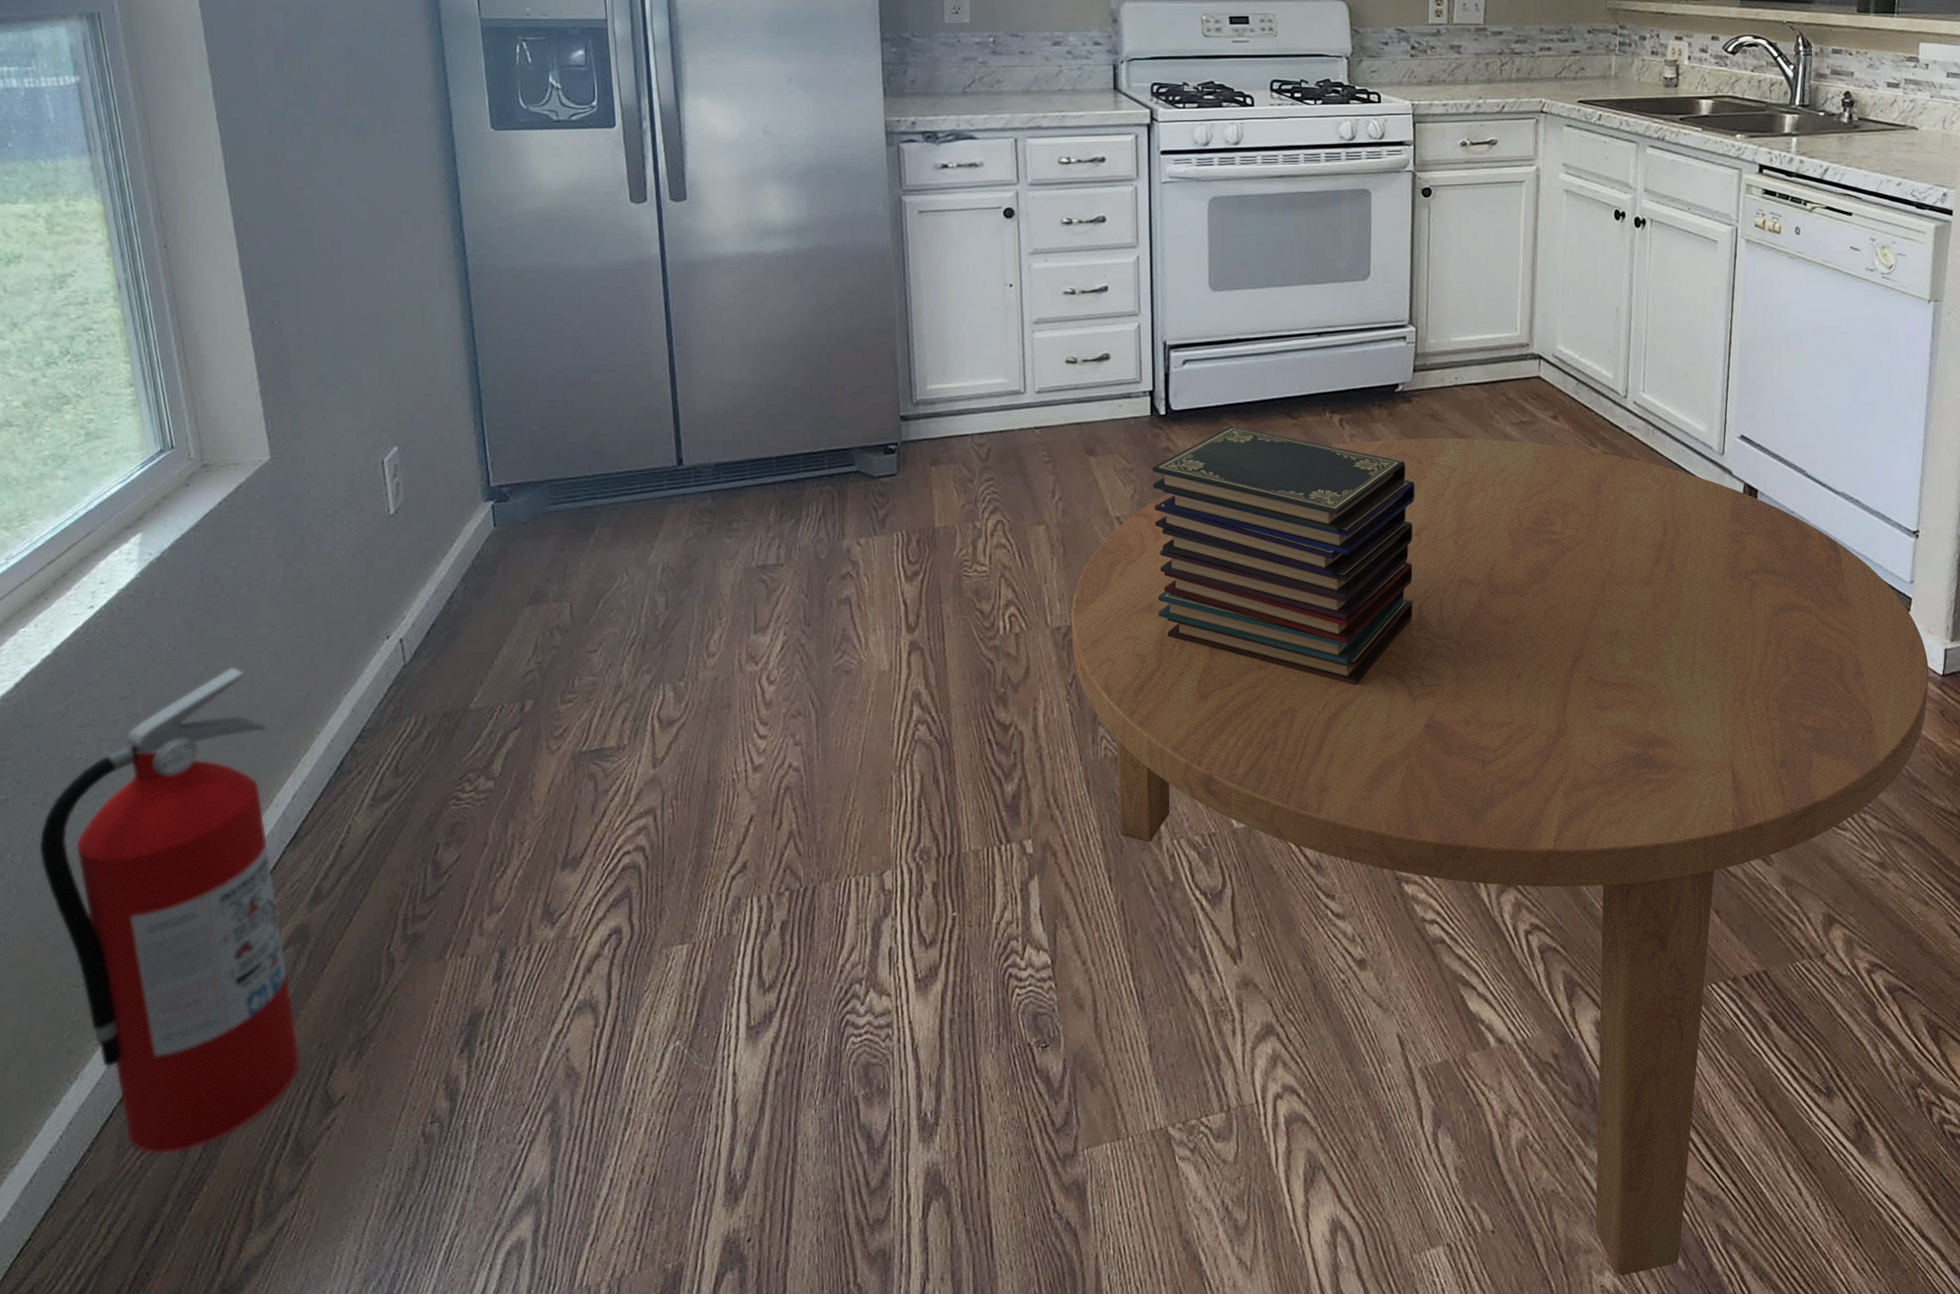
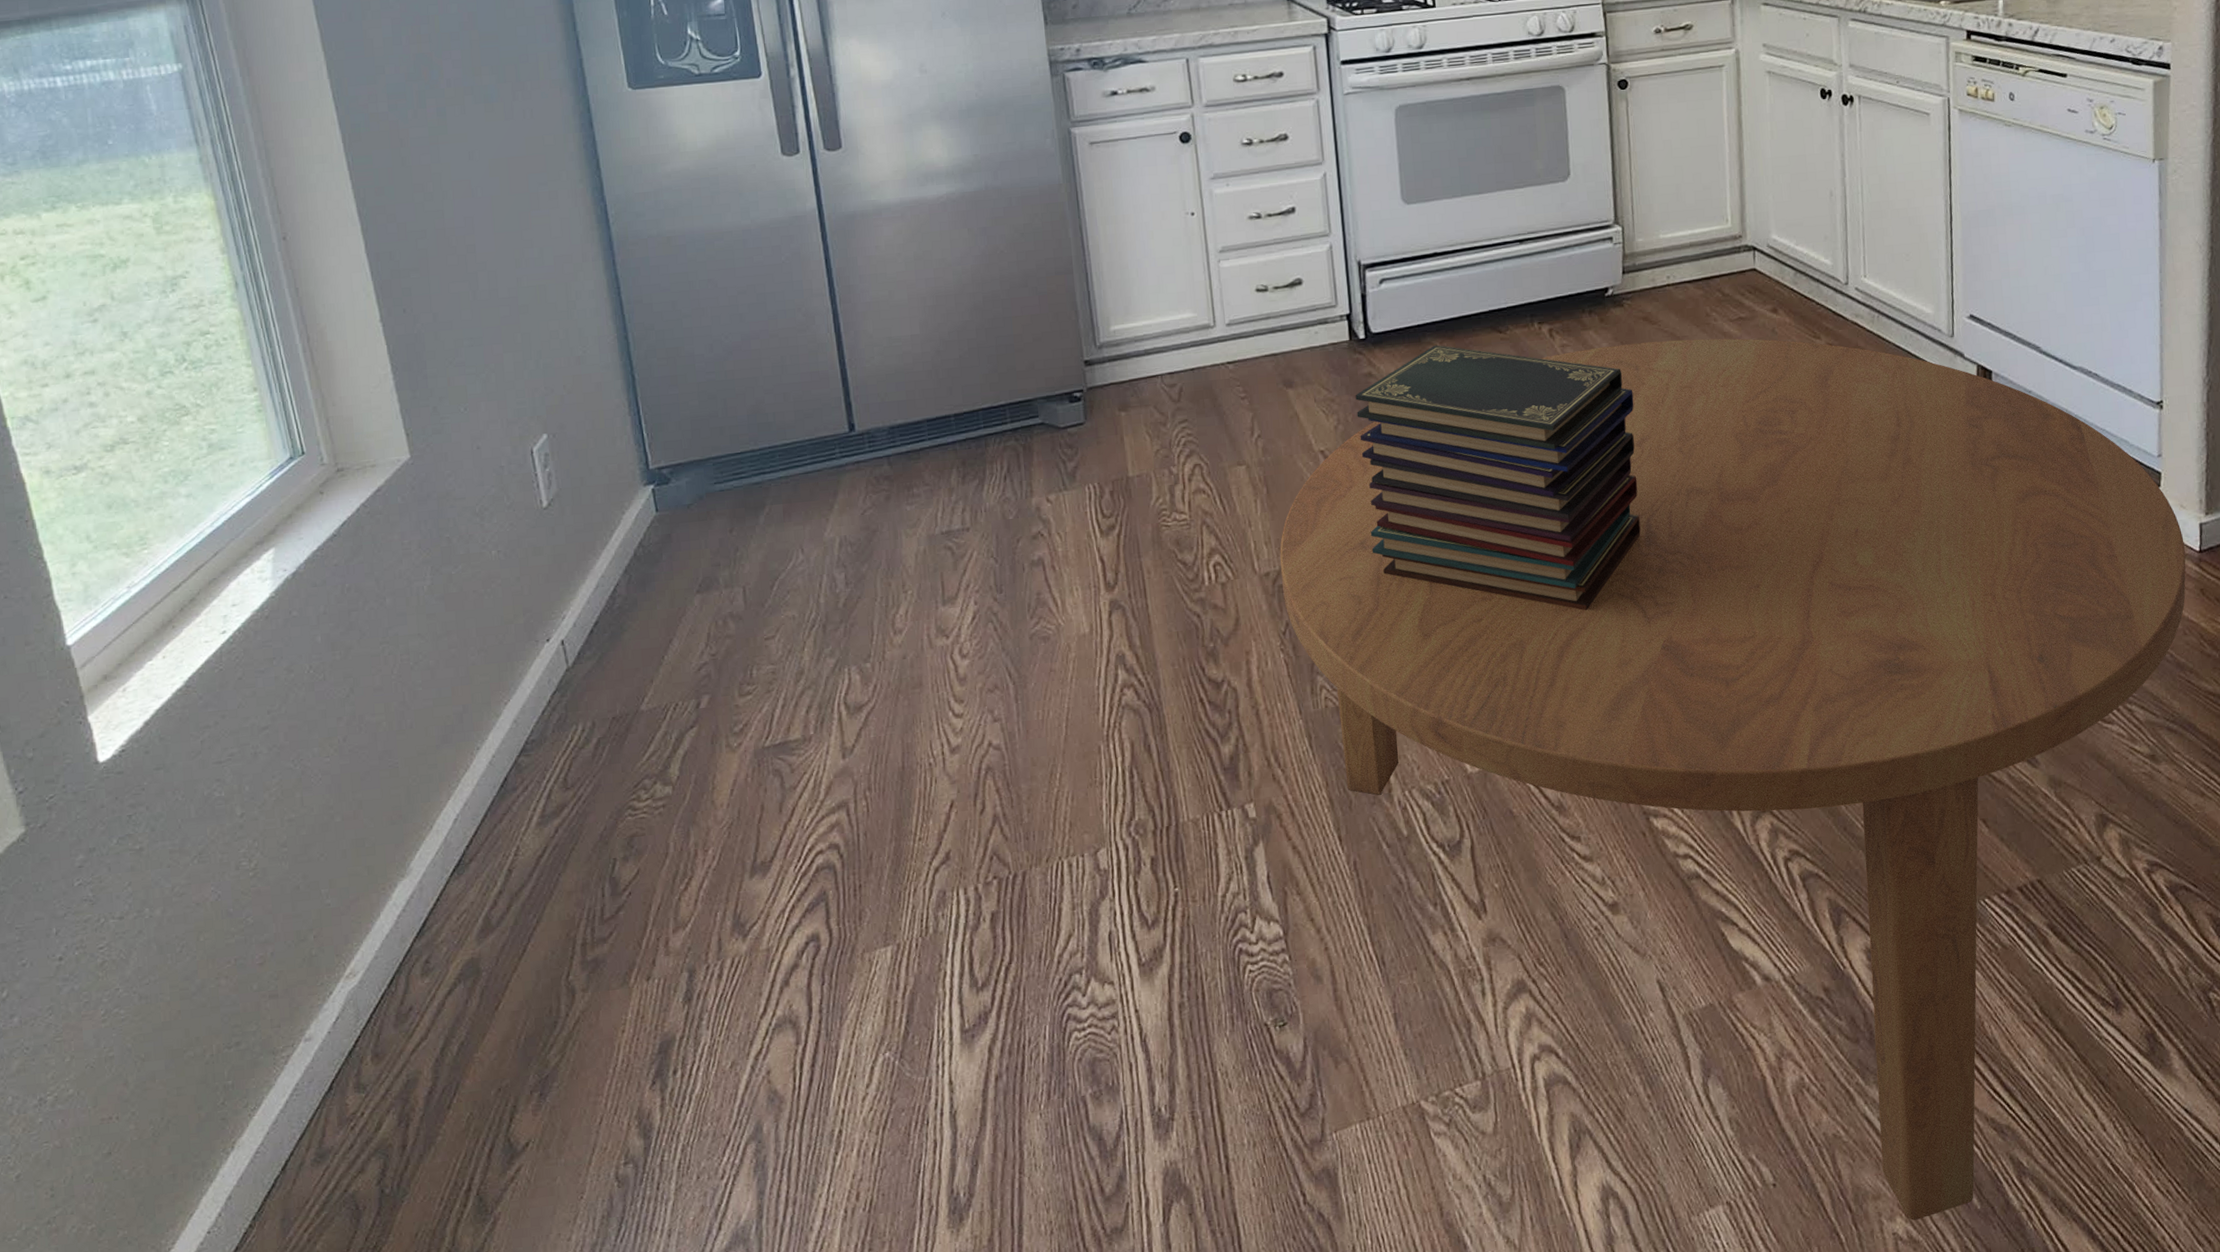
fire extinguisher: present [38,666,300,1154] -> none [178,684,478,1225]

